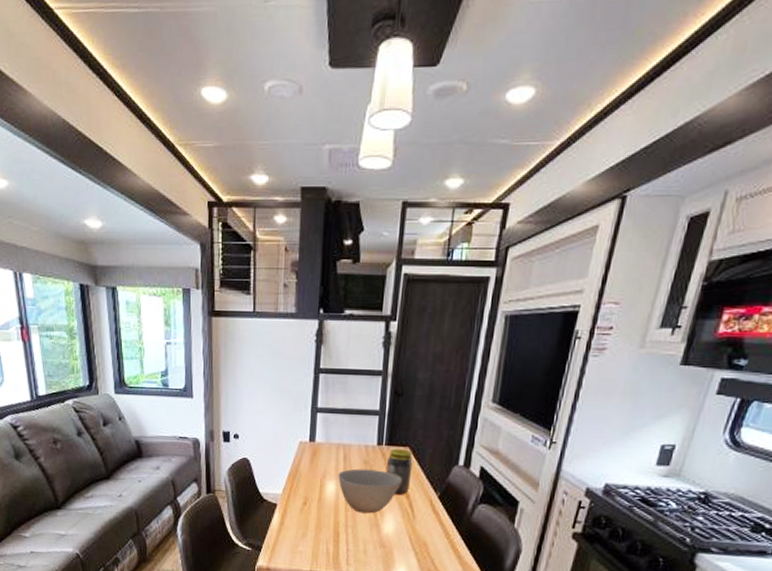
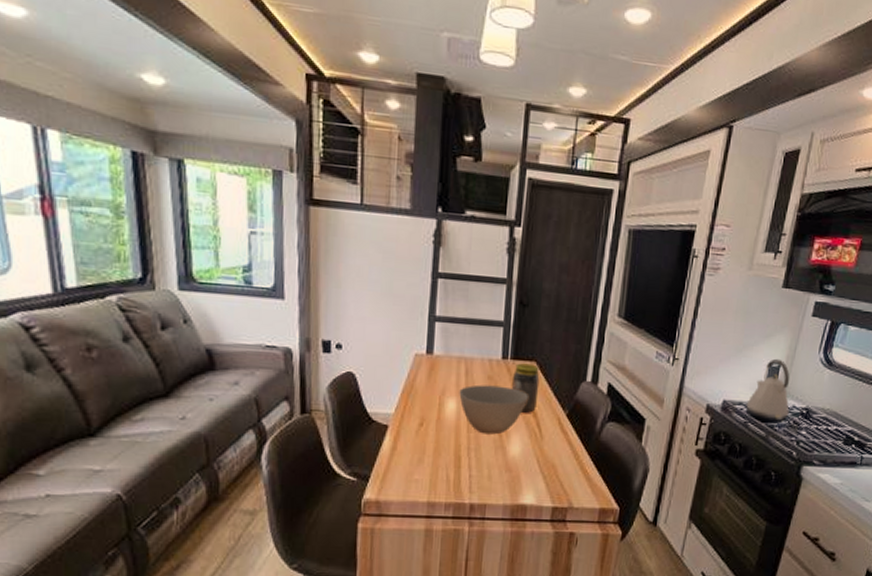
kettle: none [632,440,686,510] -> present [746,358,790,425]

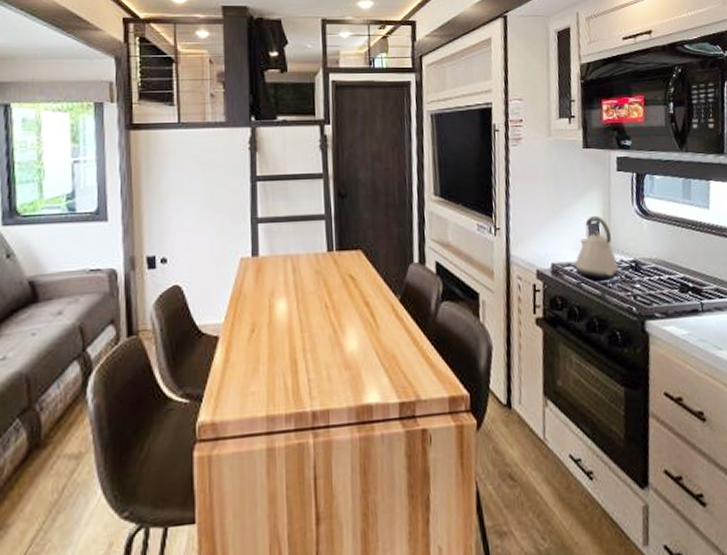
bowl: present [459,384,528,435] -> none [288,279,358,332]
jar: present [511,363,540,413] -> none [339,253,368,304]

